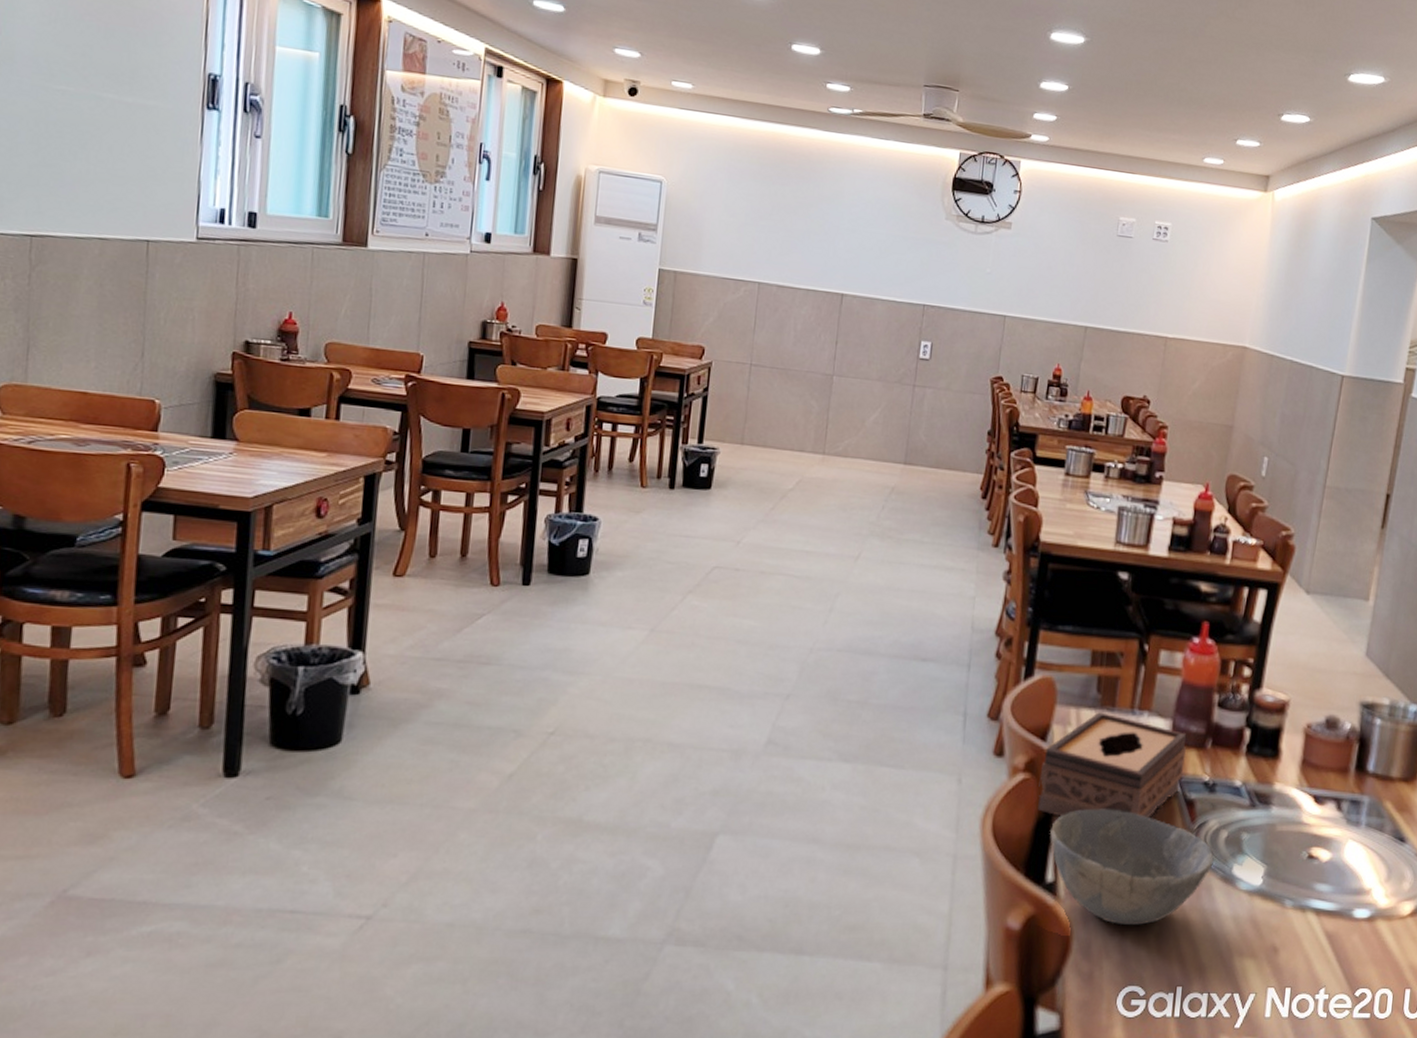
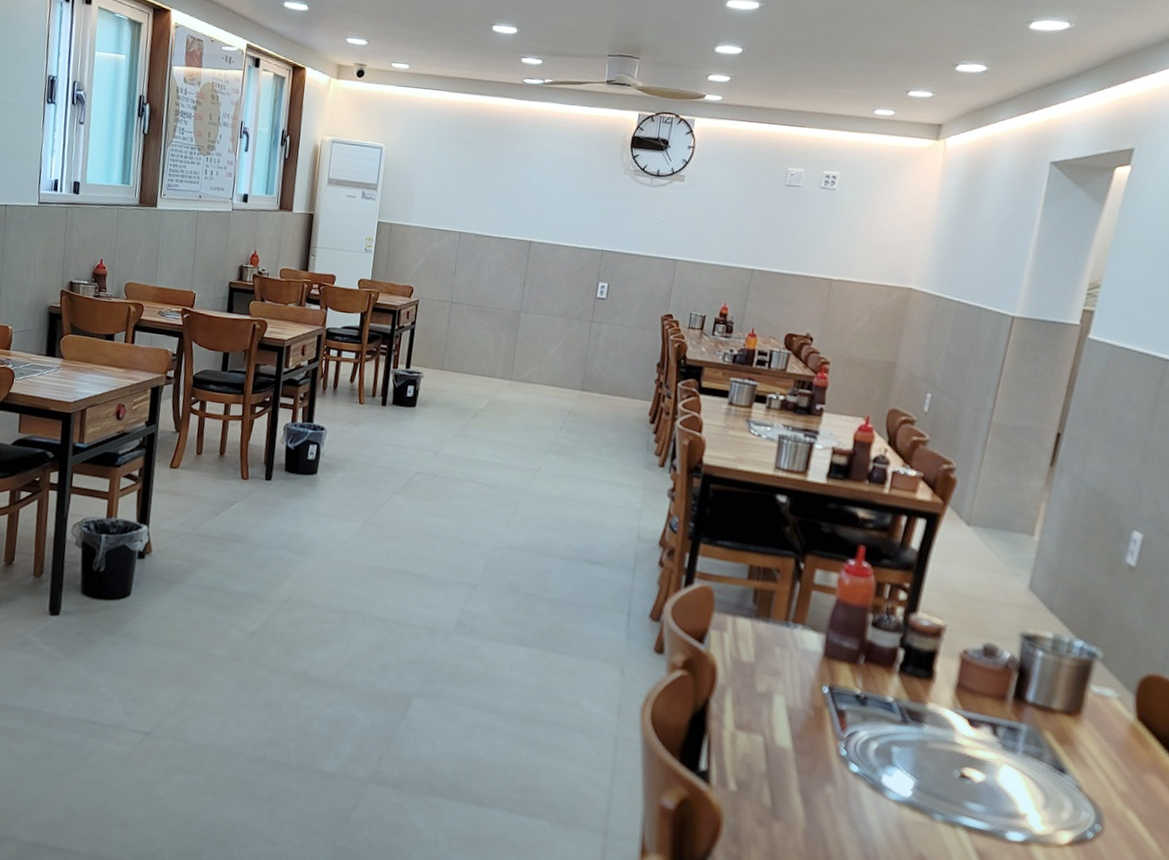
tissue box: present [1038,712,1187,819] -> none [693,621,840,723]
bowl: present [1050,809,1214,925] -> none [704,708,863,820]

